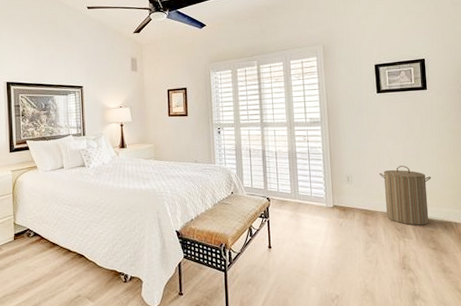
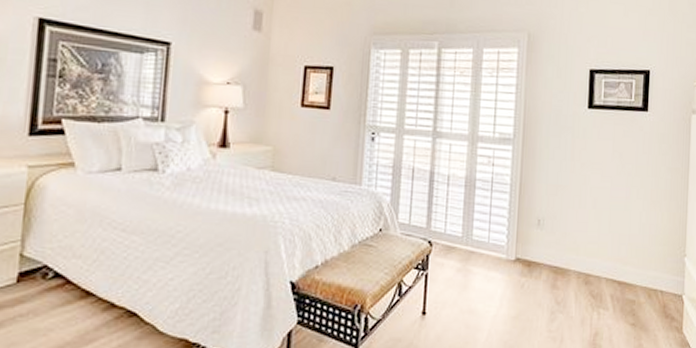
laundry hamper: present [379,166,431,226] -> none [578,210,640,292]

